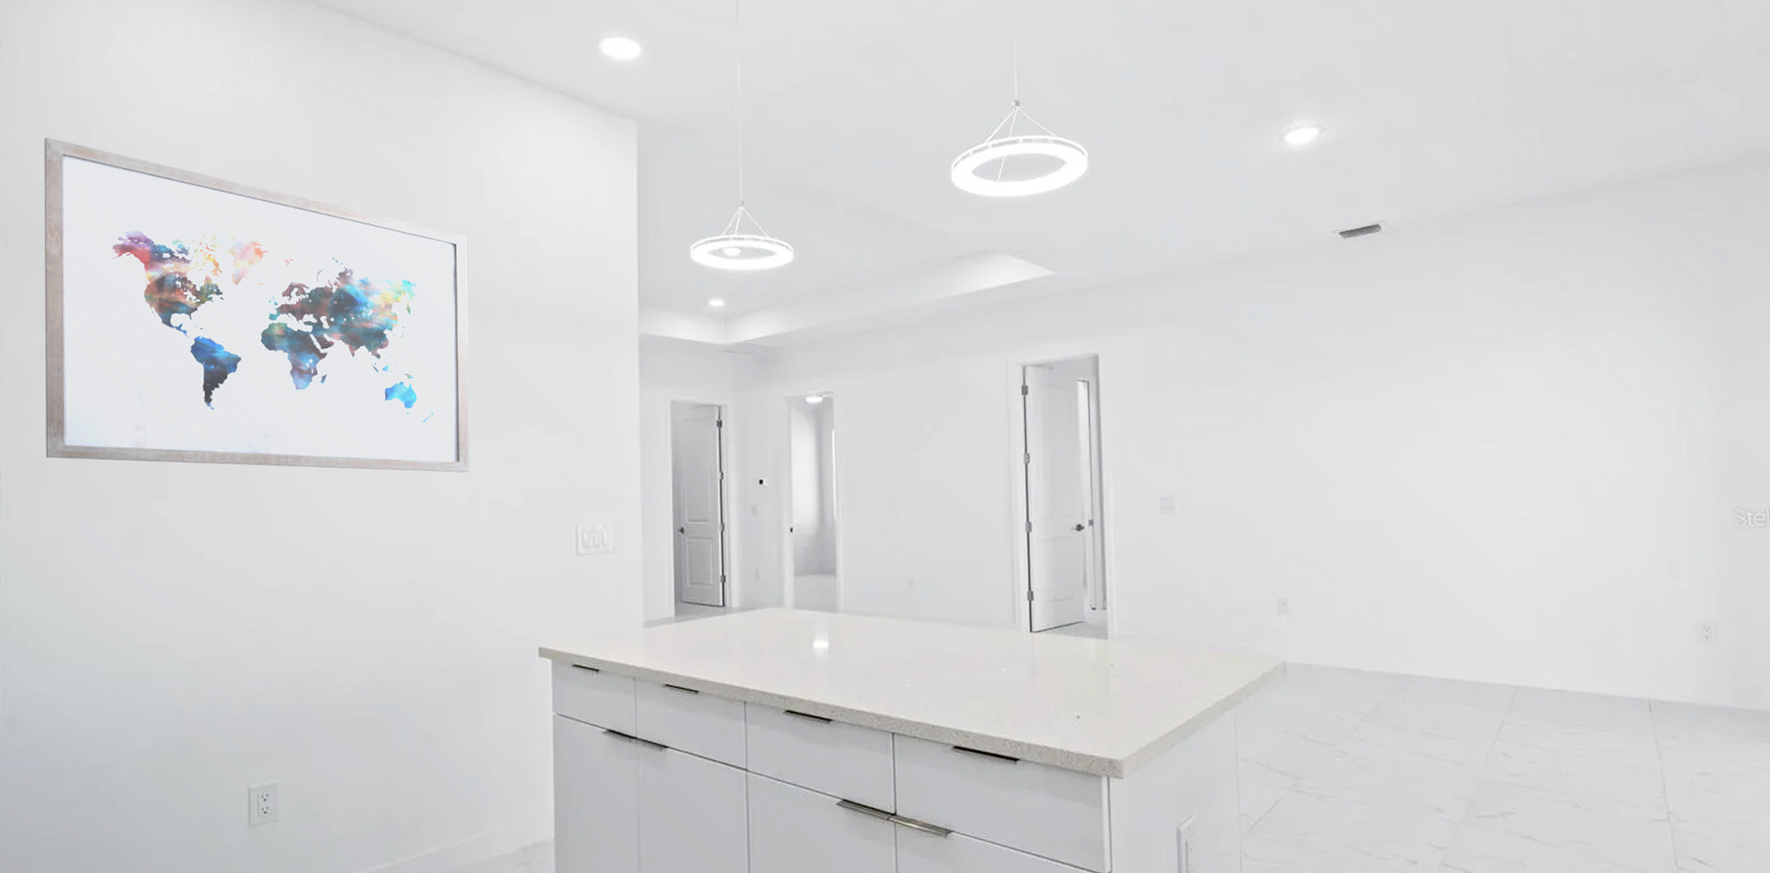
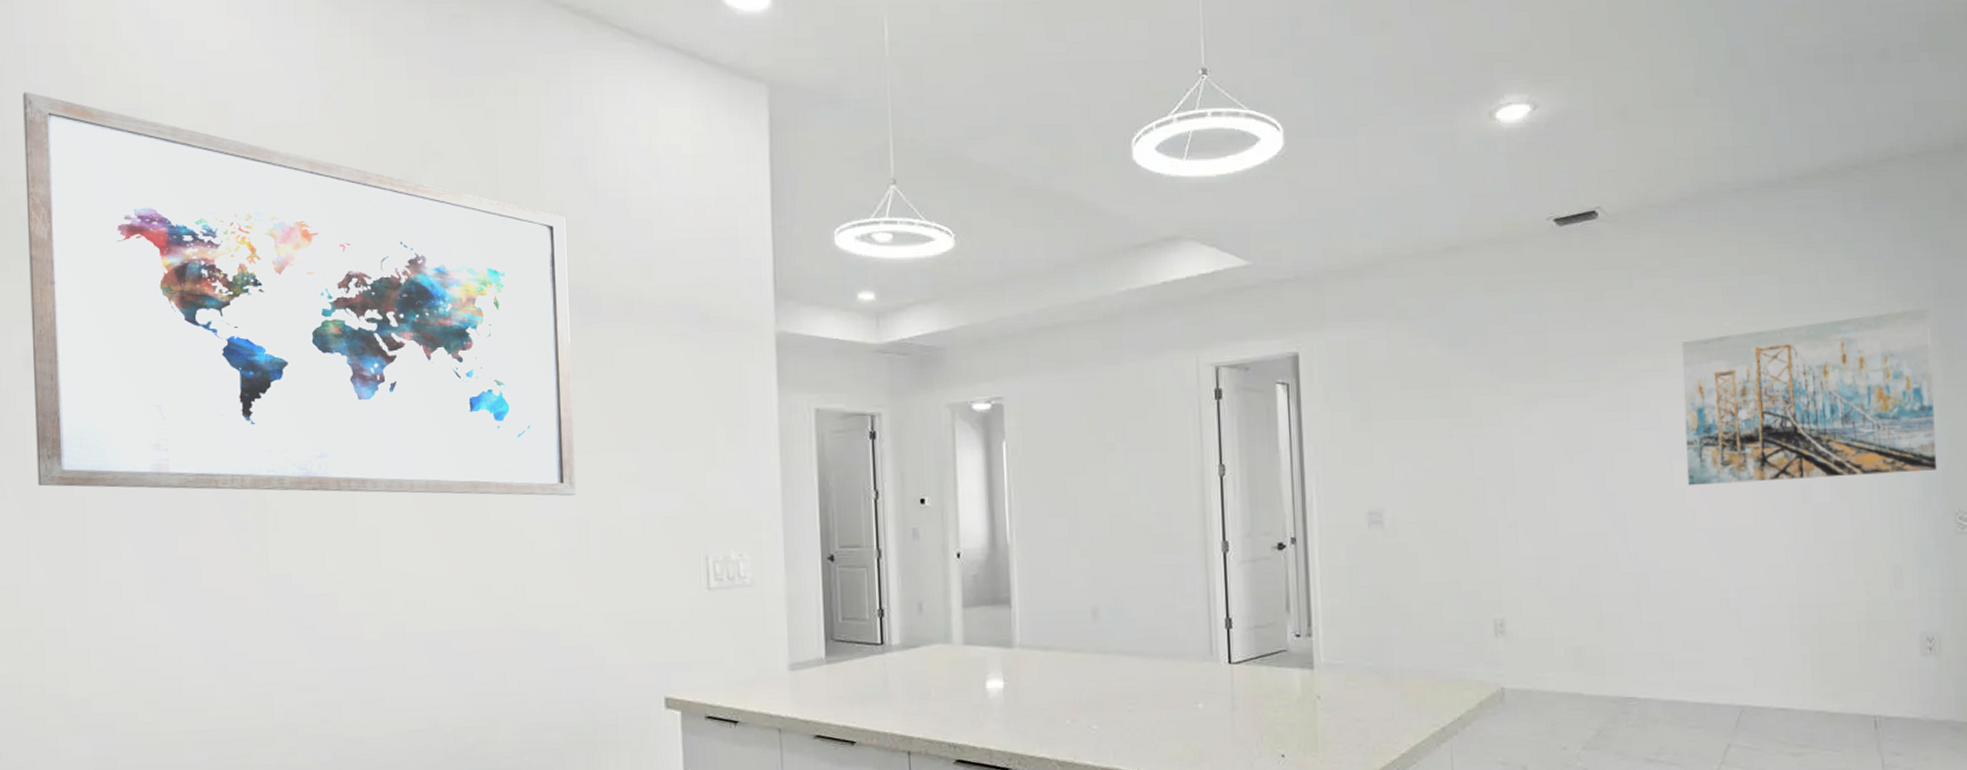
wall art: none [1461,313,1715,479] -> present [1682,307,1937,486]

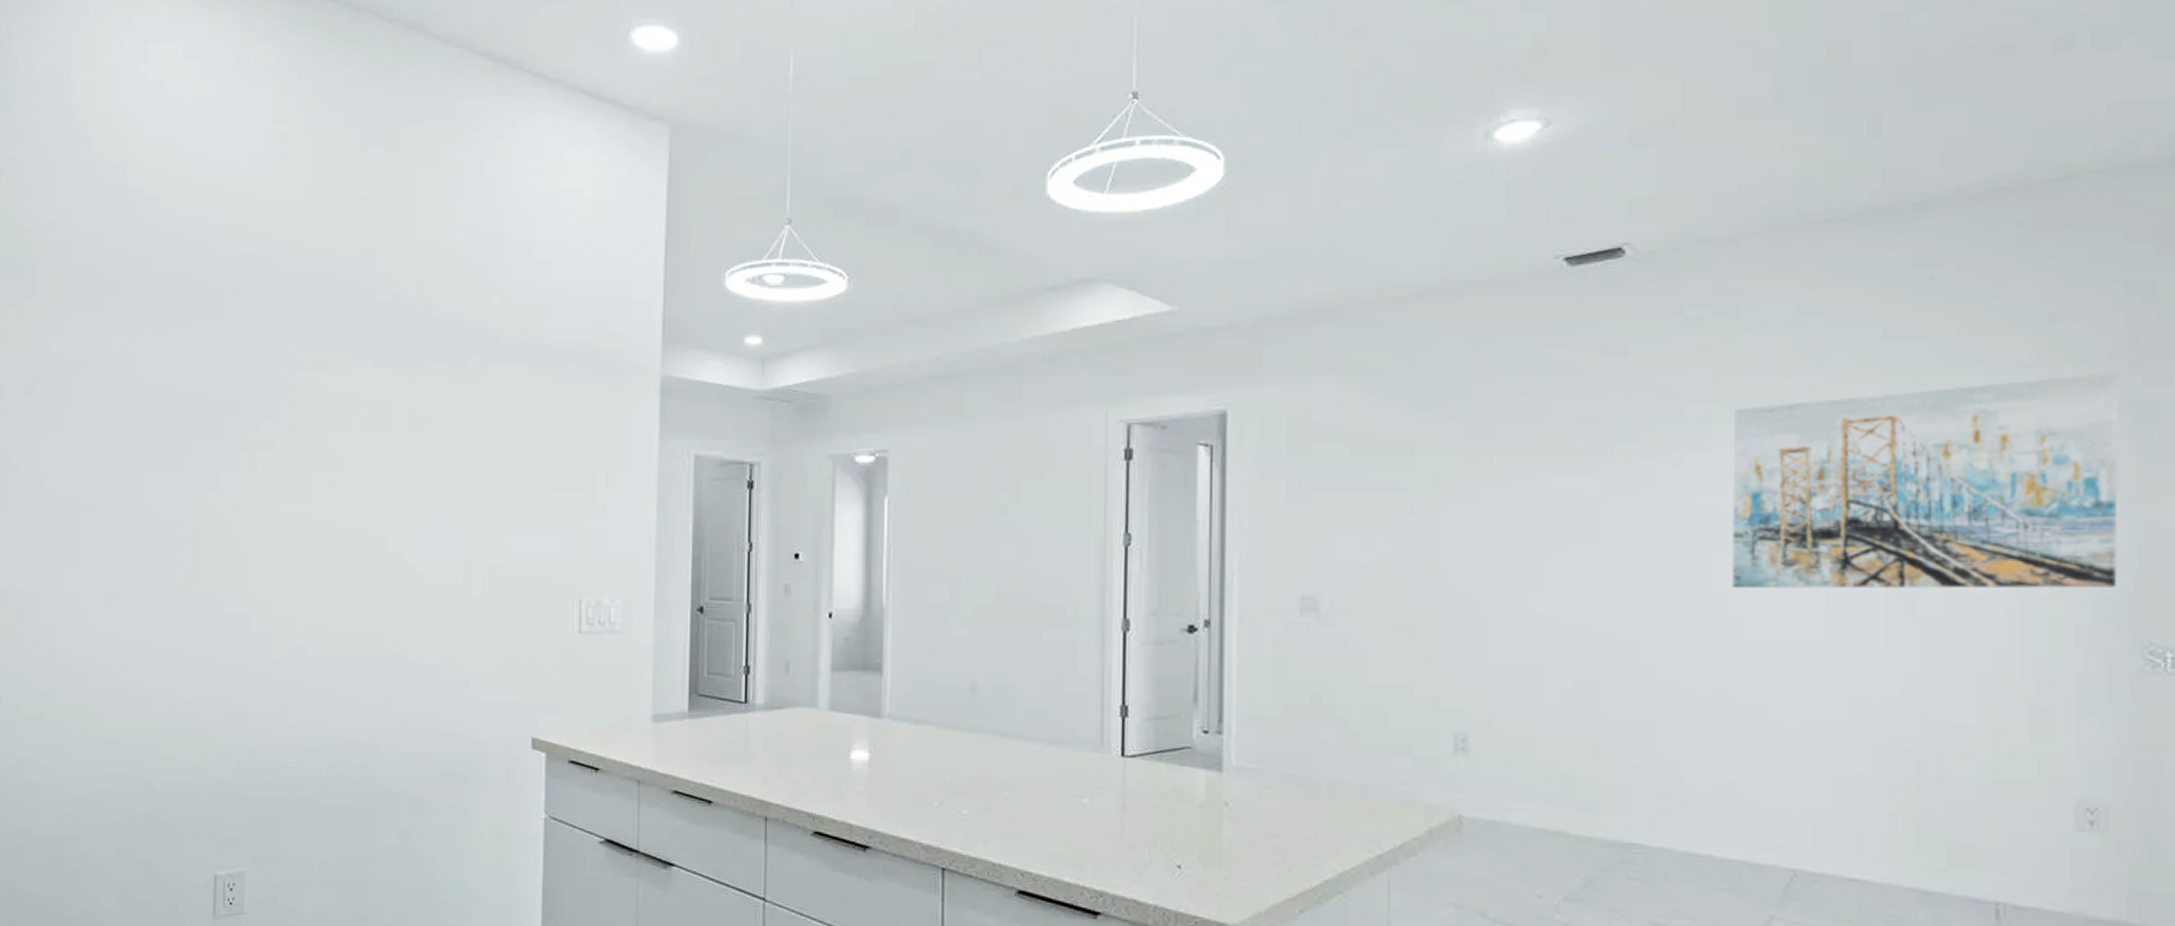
wall art: present [23,91,576,496] -> none [26,150,472,532]

